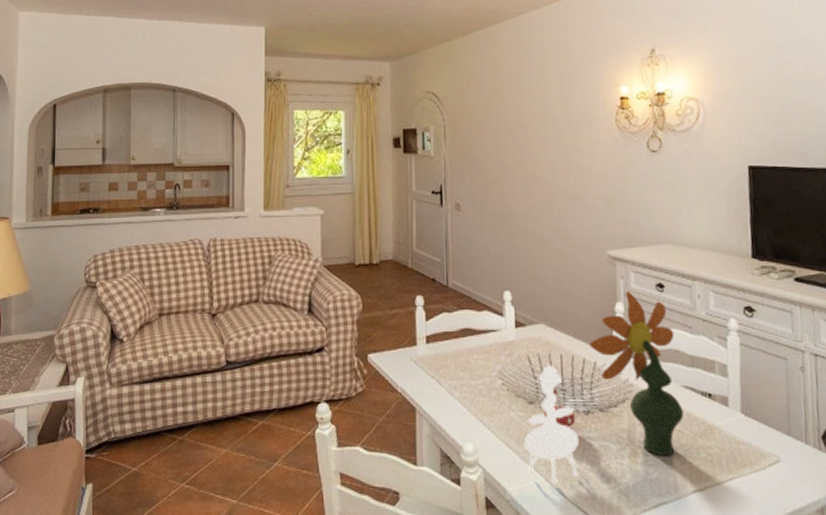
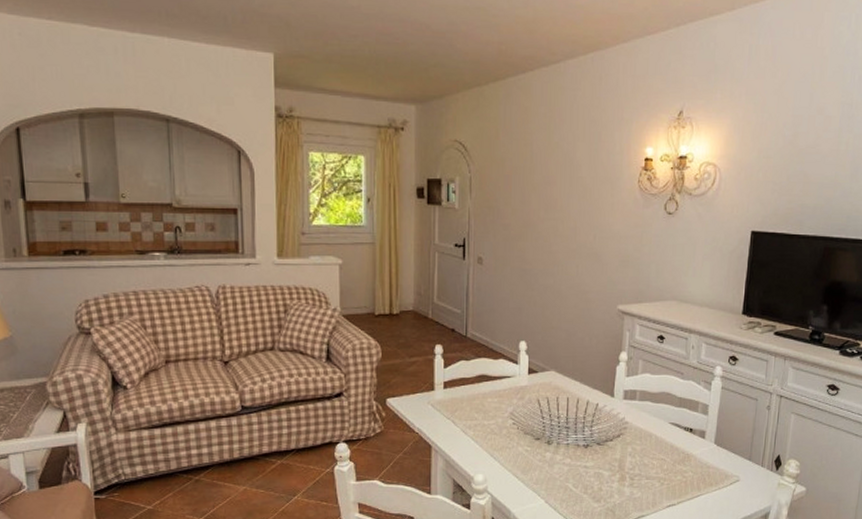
plant: present [524,290,684,484] -> none [530,341,668,505]

